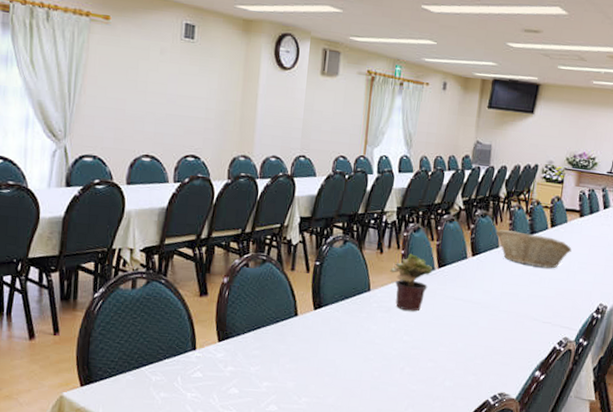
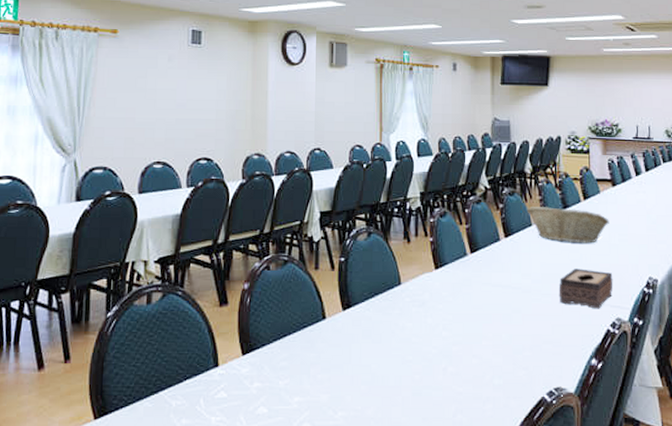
potted plant: present [390,254,432,311] -> none [420,241,464,303]
tissue box: none [514,290,567,328] -> present [558,268,613,309]

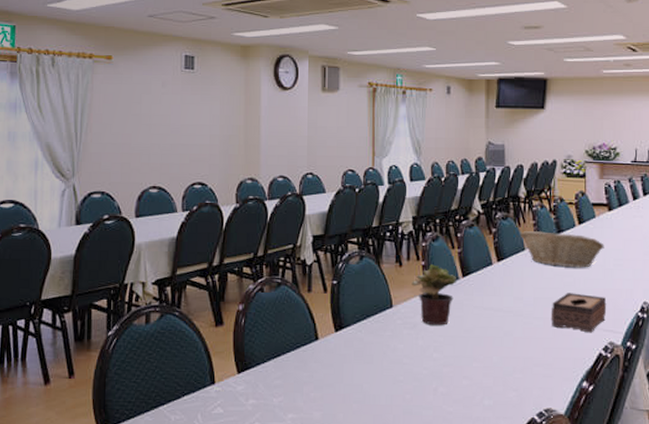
potted plant: none [420,241,464,303] -> present [411,264,456,326]

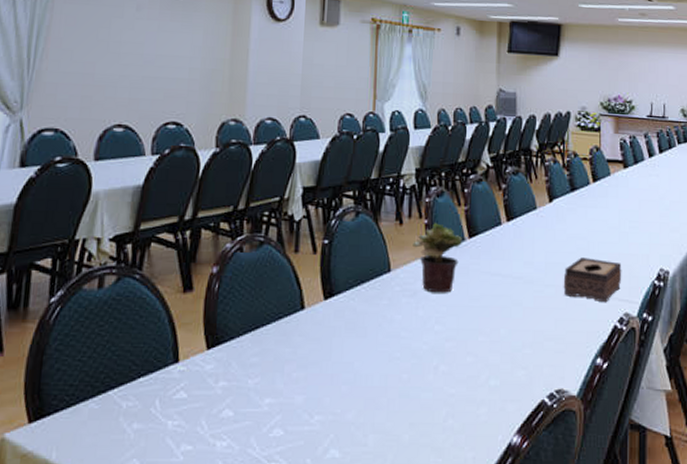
fruit basket: present [520,230,604,268] -> none [531,187,620,230]

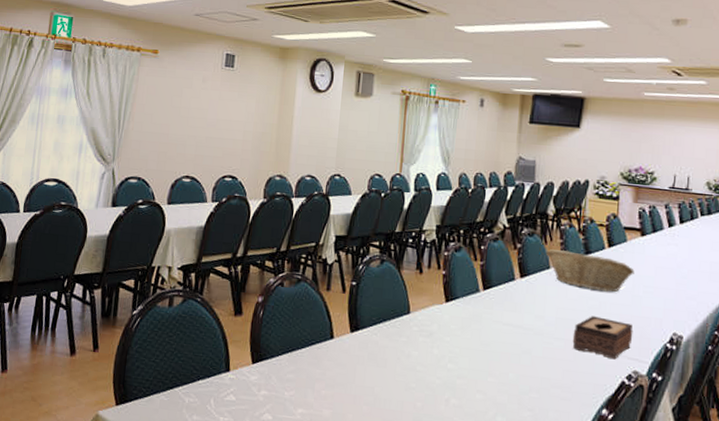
potted plant: present [412,223,462,293] -> none [431,274,477,337]
fruit basket: none [531,187,620,230] -> present [545,249,635,292]

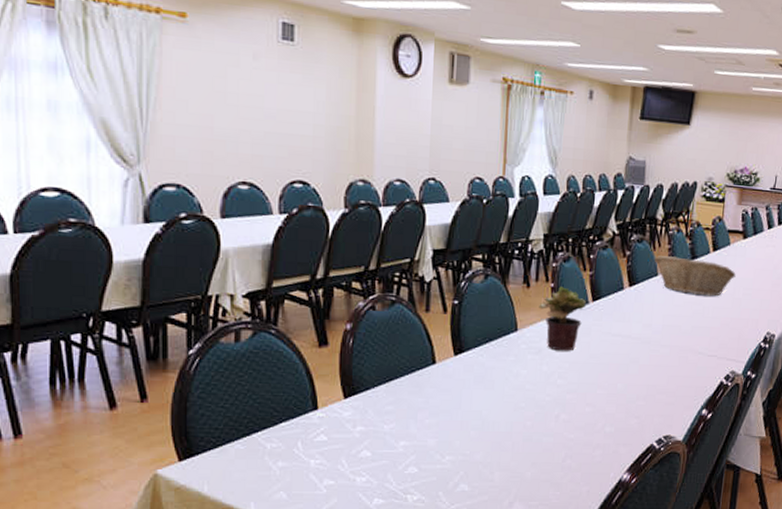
potted plant: none [431,274,477,337] -> present [539,287,586,351]
tissue box: present [572,316,633,360] -> none [677,321,733,362]

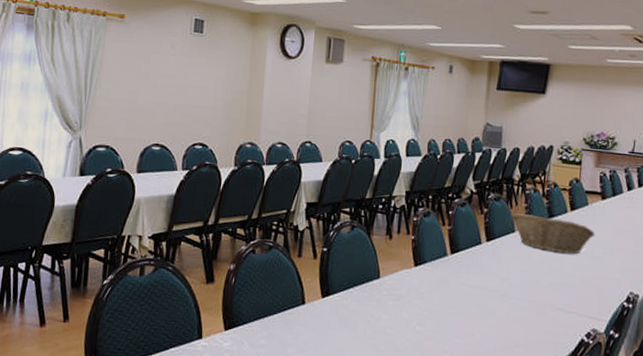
potted plant: present [539,287,586,351] -> none [400,239,445,300]

